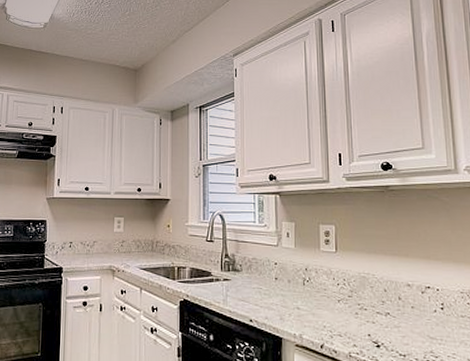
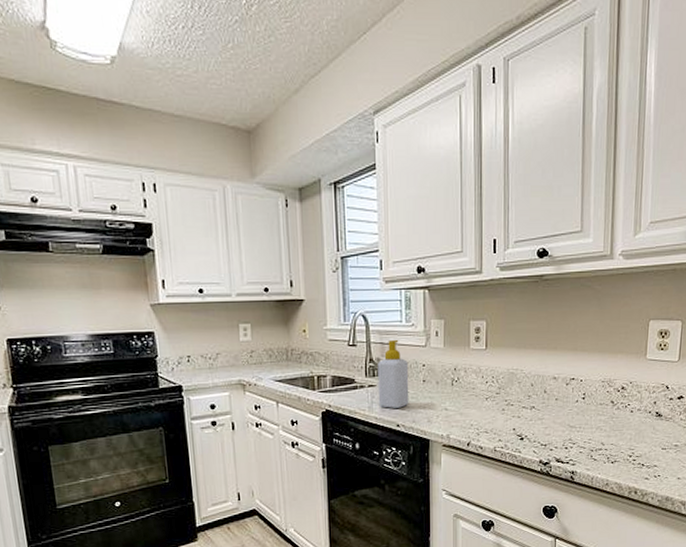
soap bottle: none [232,238,262,303] -> present [378,339,409,408]

